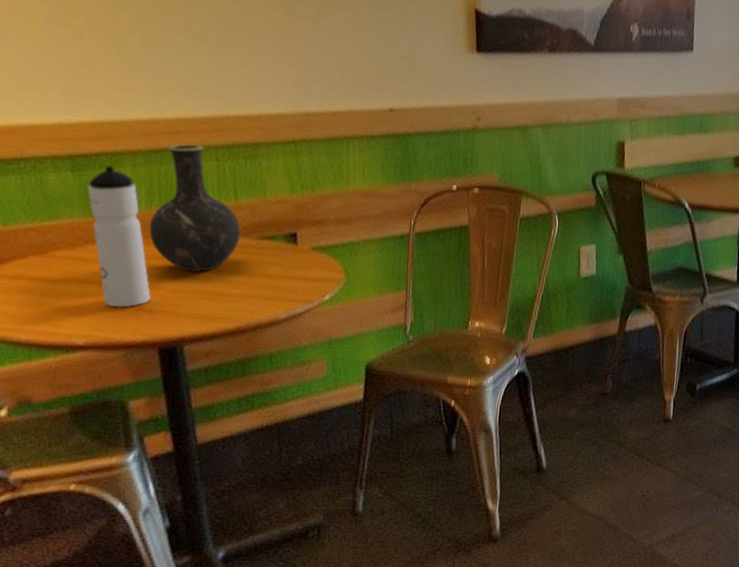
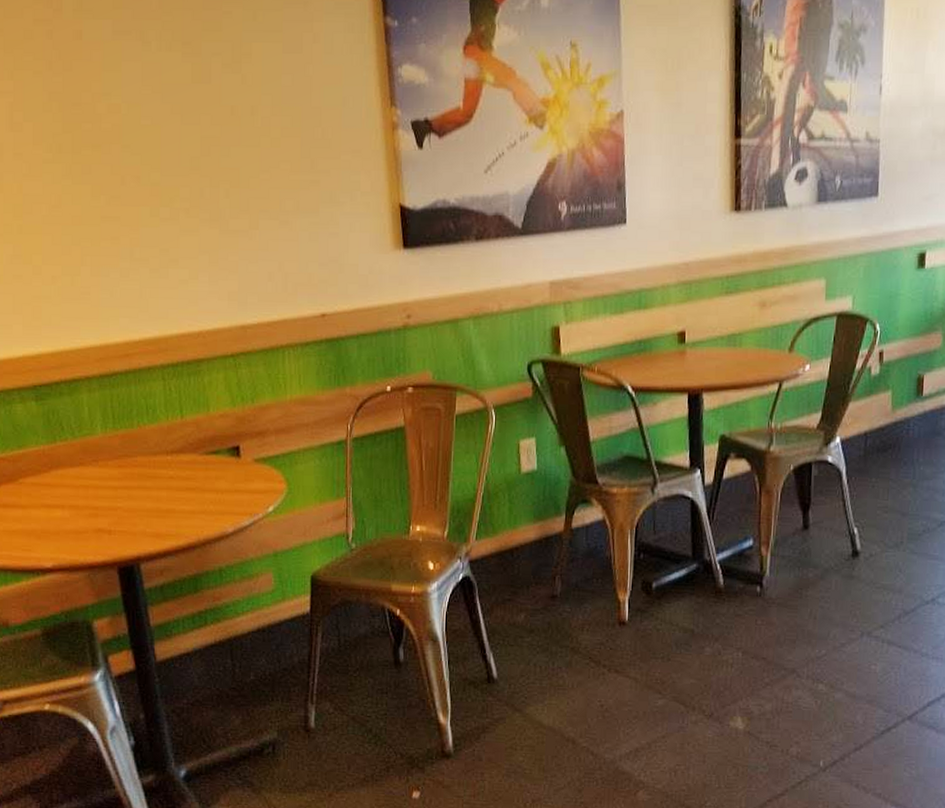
water bottle: present [87,165,151,308] -> none [50,393,109,530]
vase: present [149,144,241,272] -> none [105,365,187,491]

